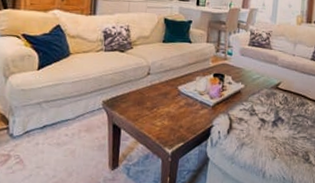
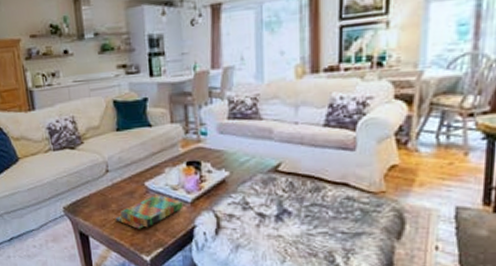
board game: none [148,97,206,125] -> present [116,195,183,229]

